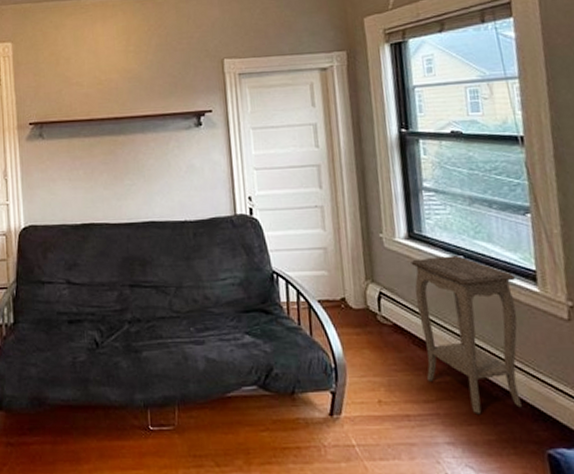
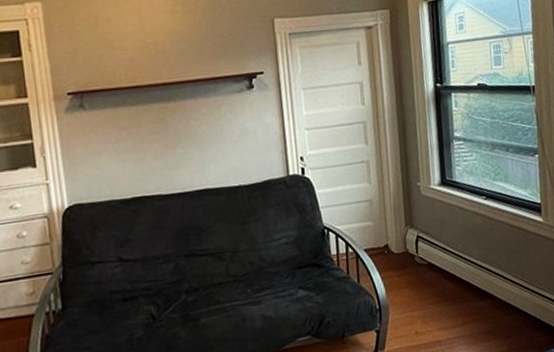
accent table: present [410,256,522,415] -> none [443,196,527,332]

